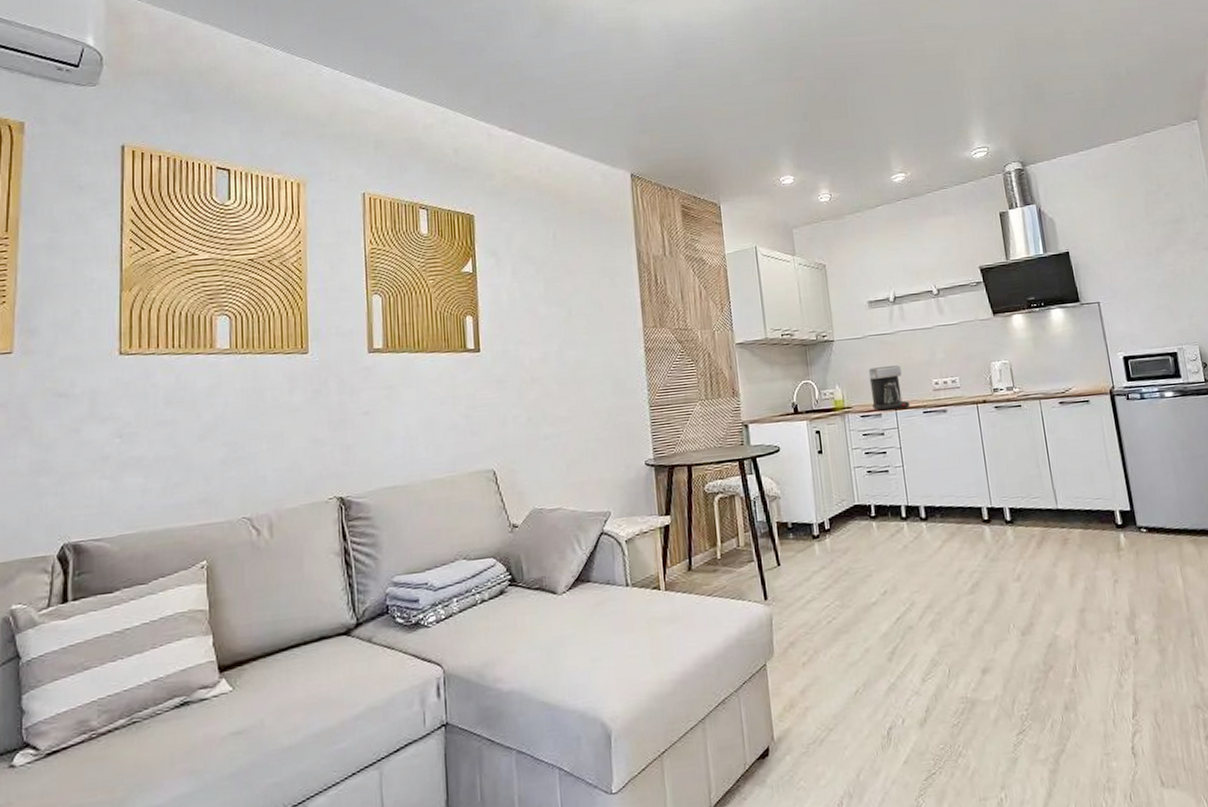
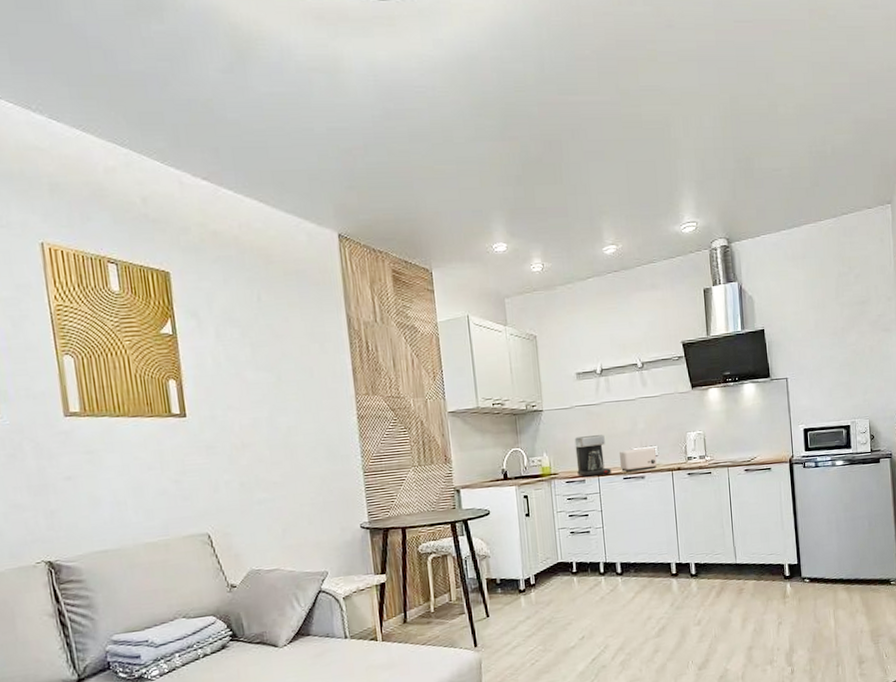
toaster: none [917,378,960,406] -> present [618,447,657,472]

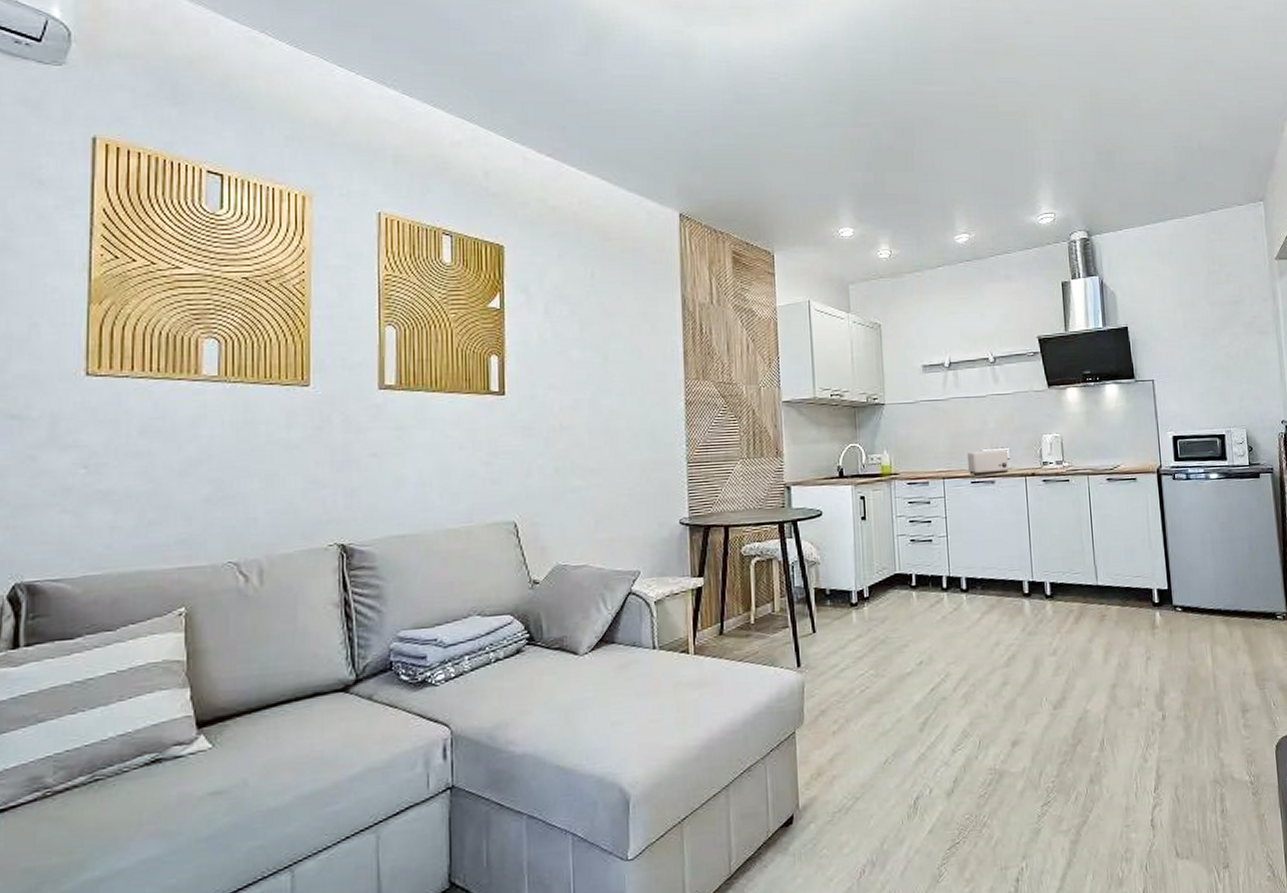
coffee maker: present [574,435,611,477] -> none [918,433,958,479]

